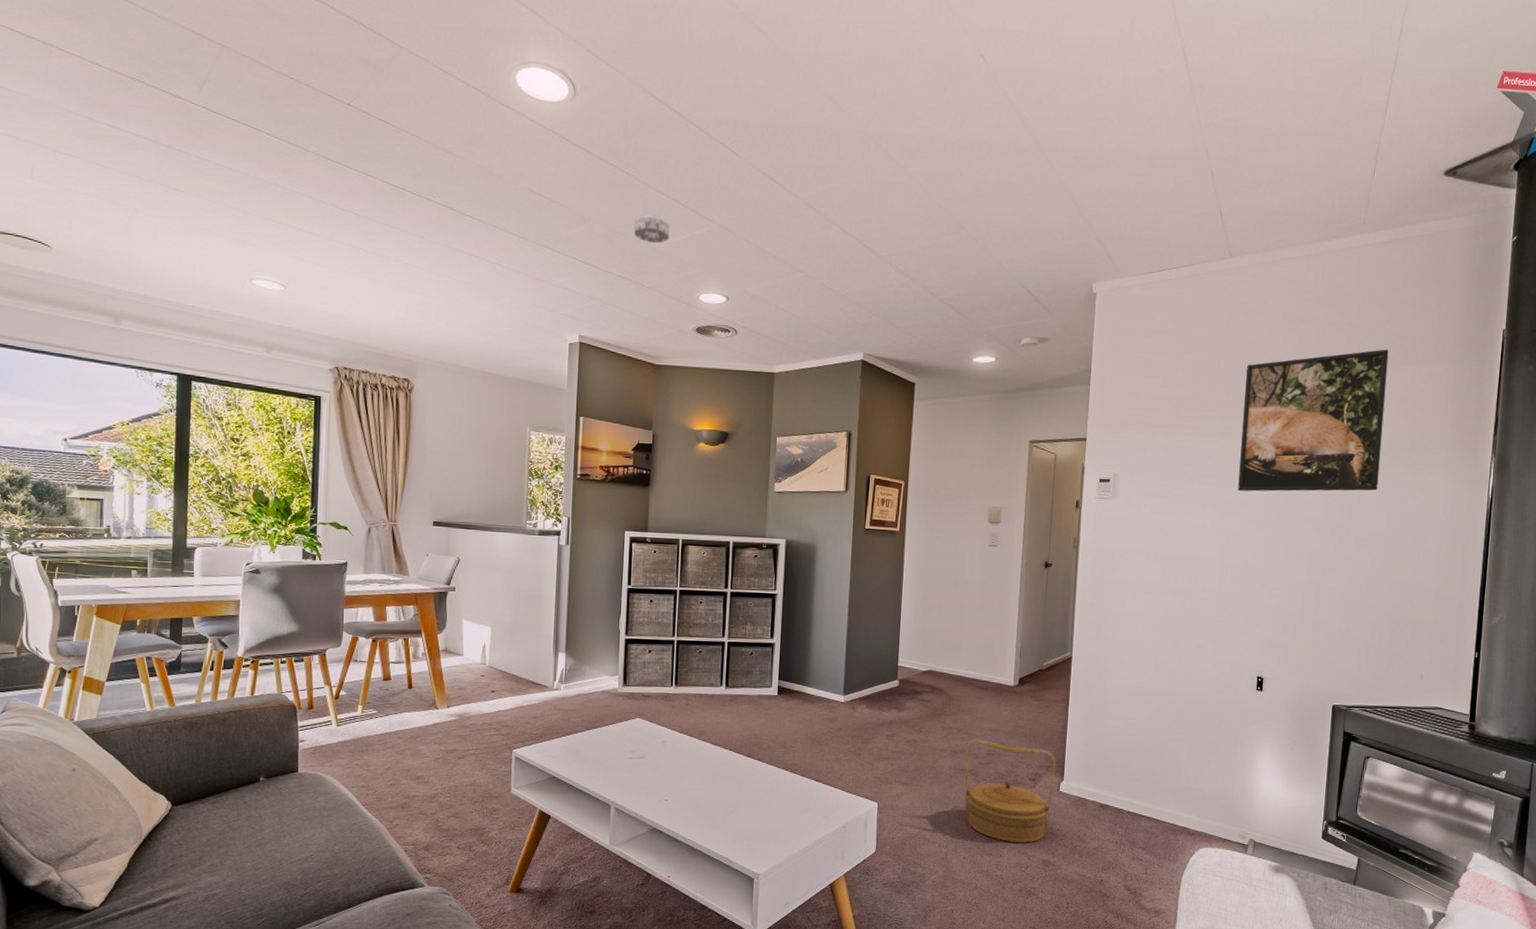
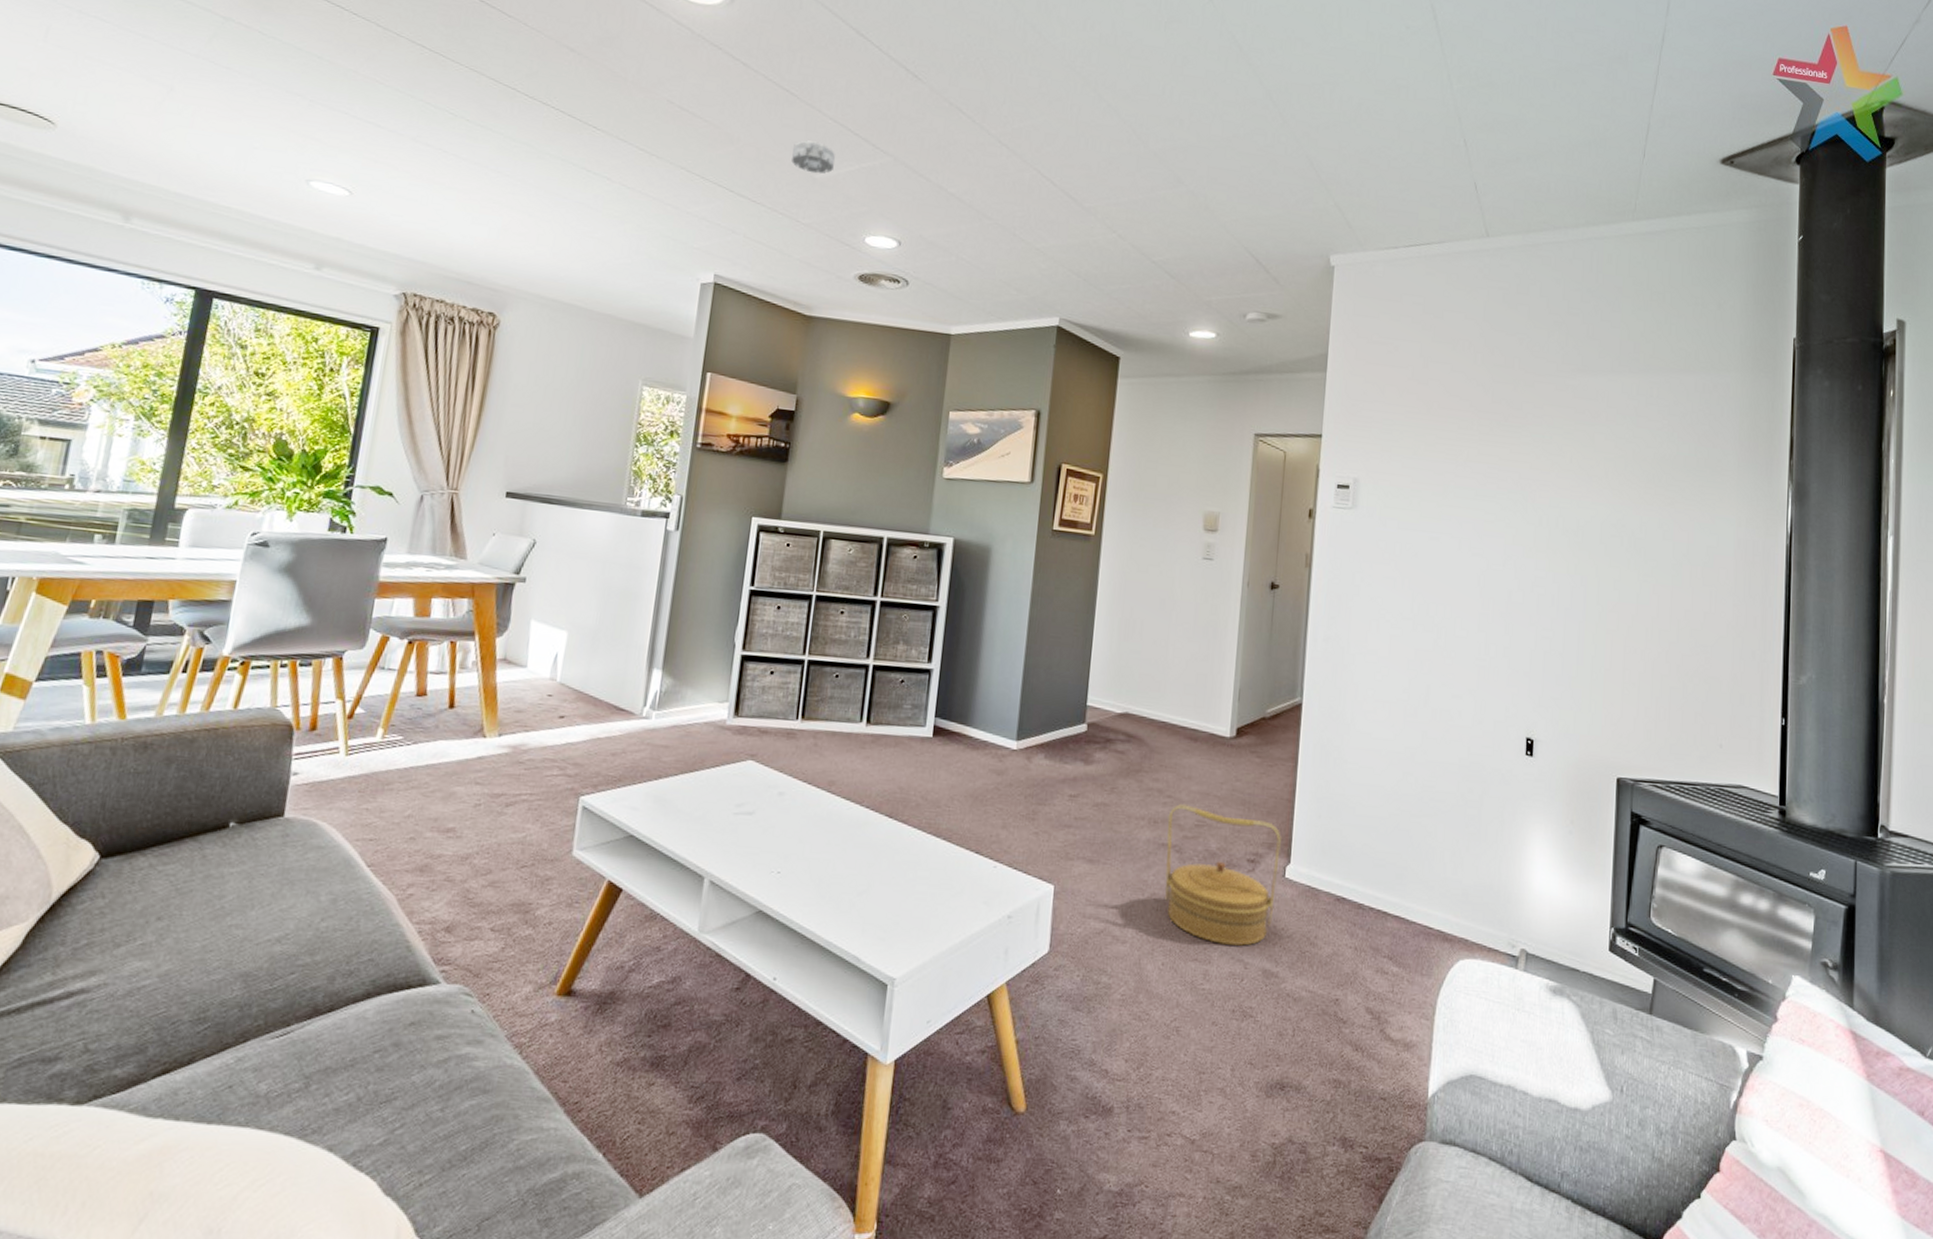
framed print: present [1238,349,1389,492] -> none [1500,352,1668,516]

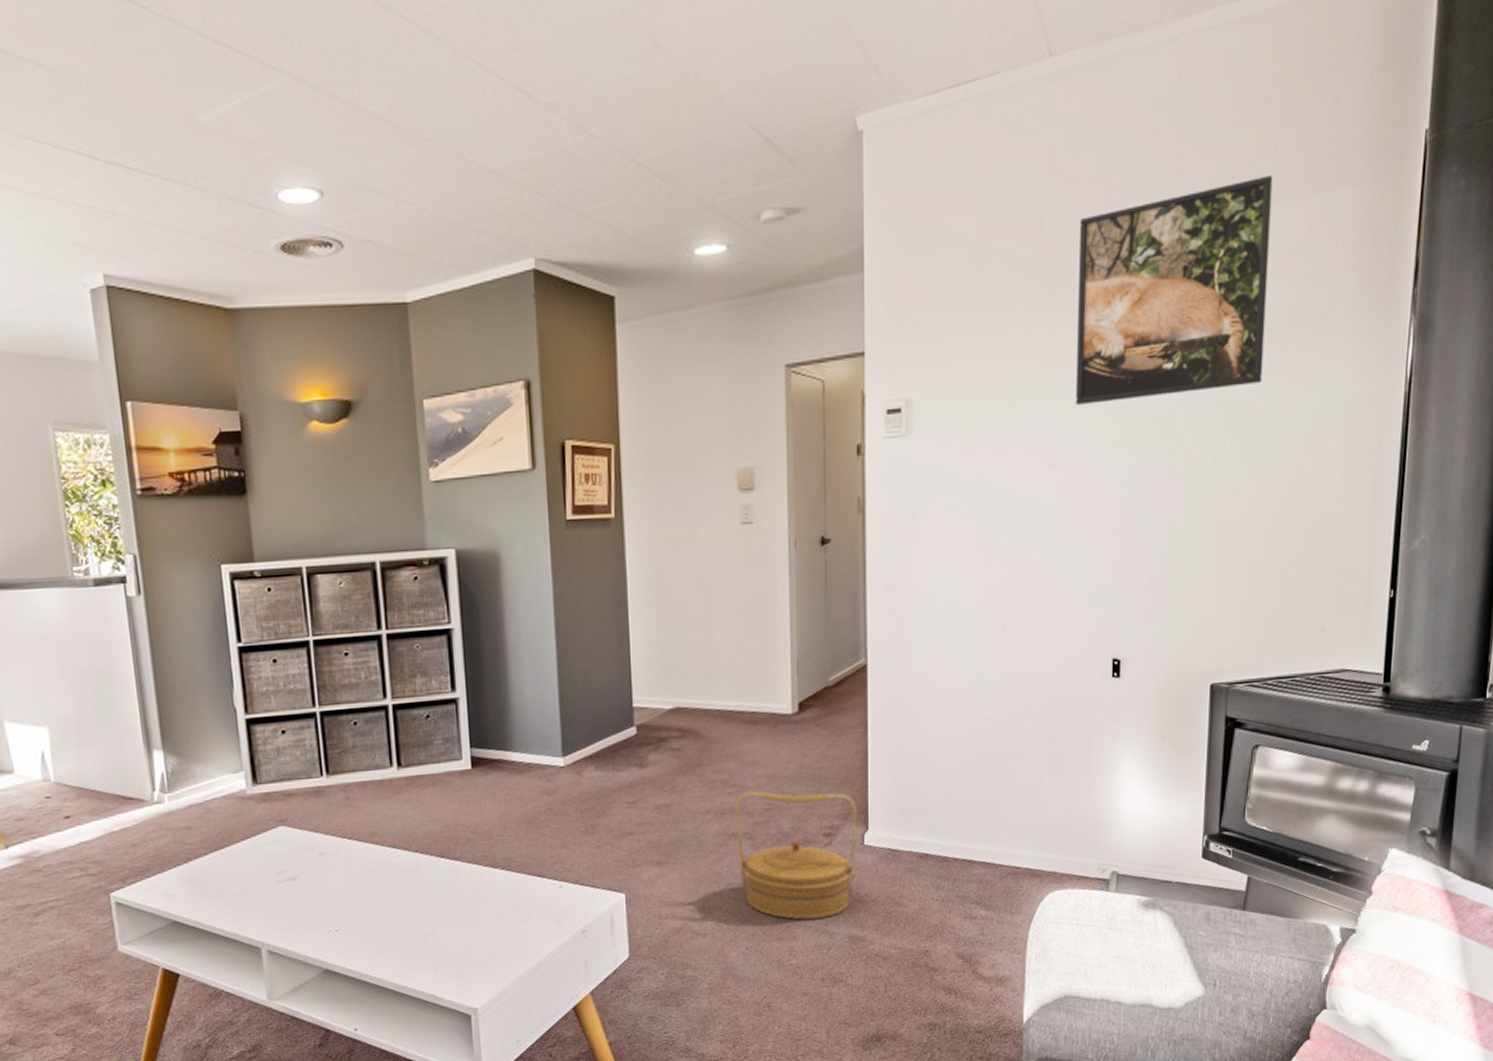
smoke detector: present [792,140,835,174] -> none [160,70,218,116]
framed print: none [1500,352,1668,516] -> present [1076,175,1273,405]

